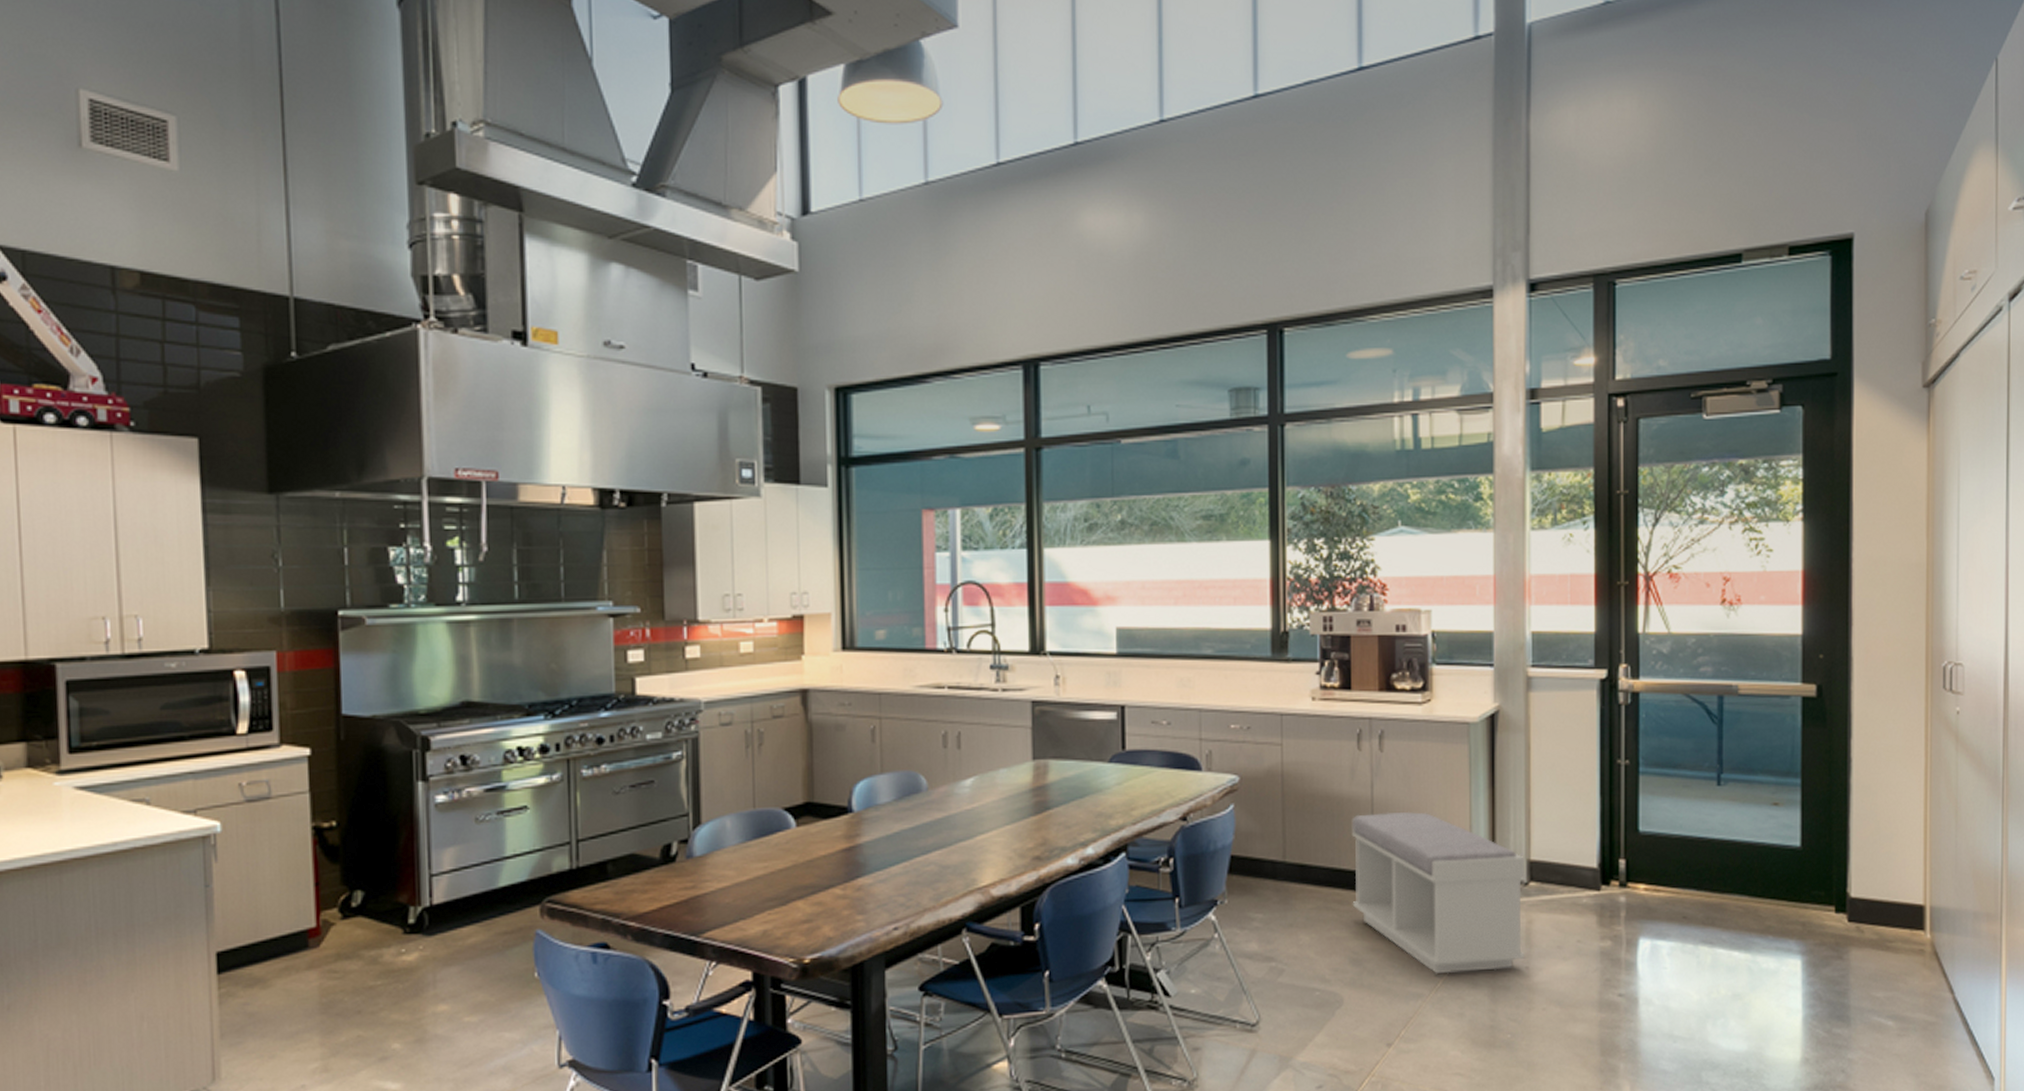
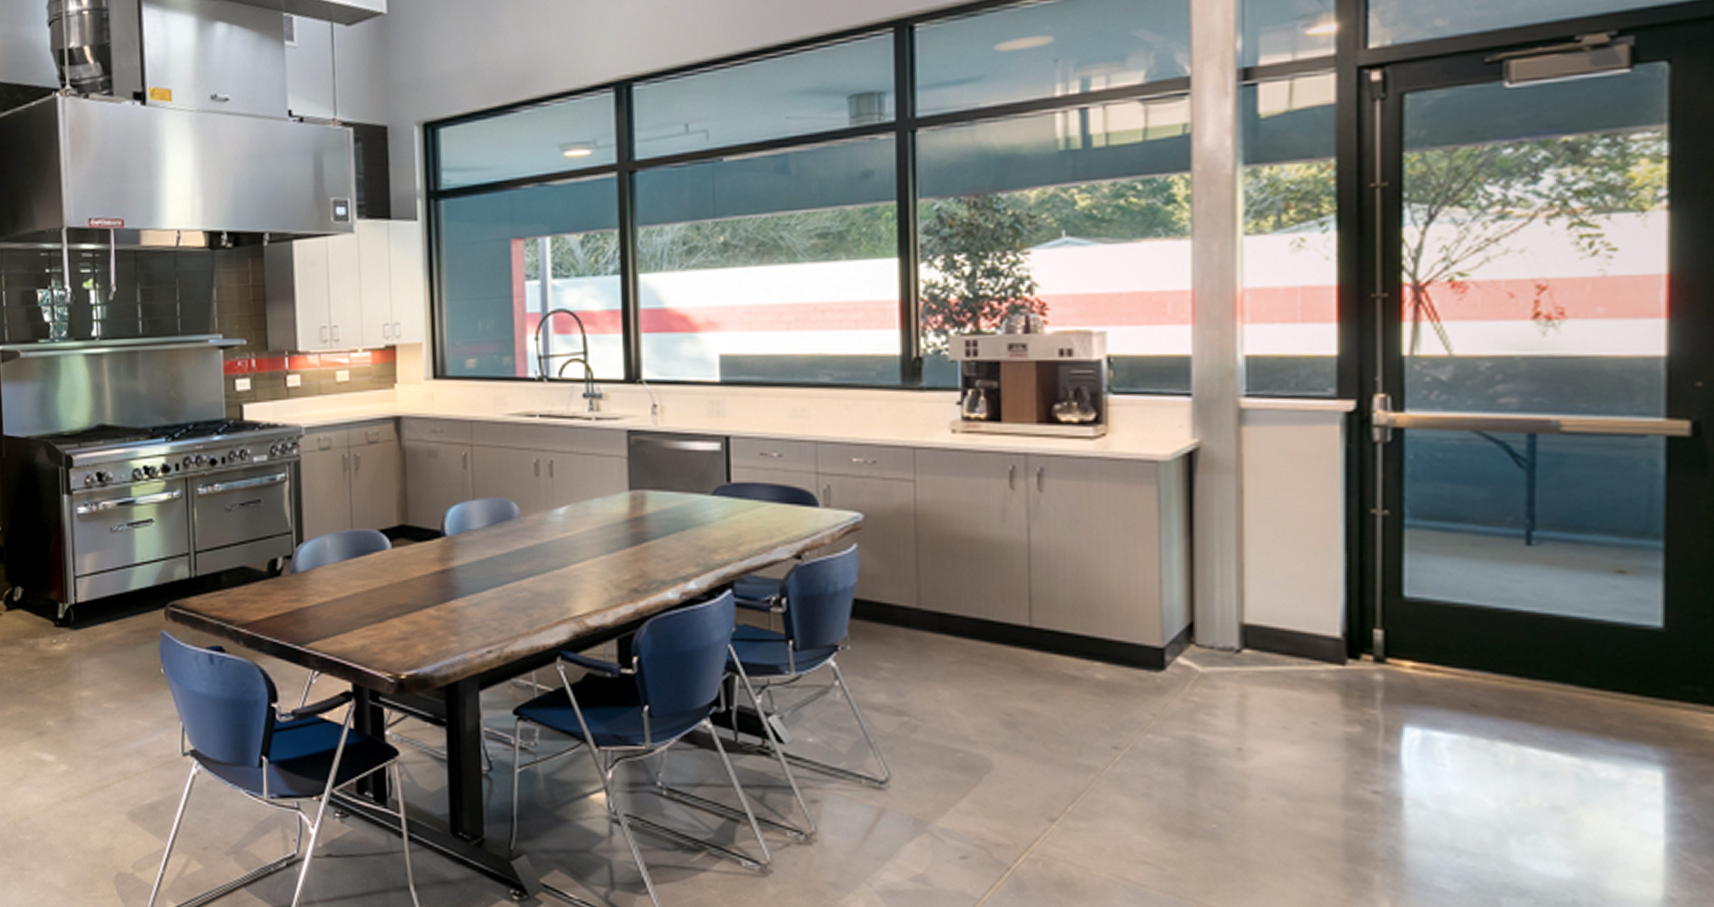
bench: present [1351,811,1525,975] -> none [1002,559,1237,748]

